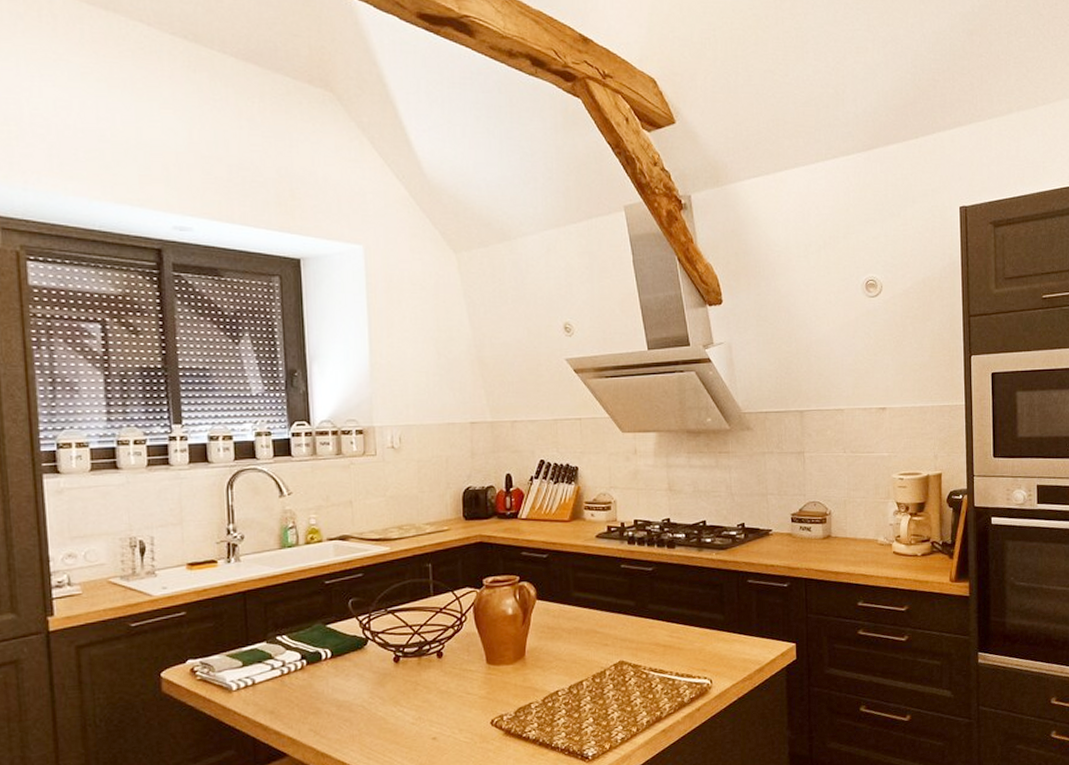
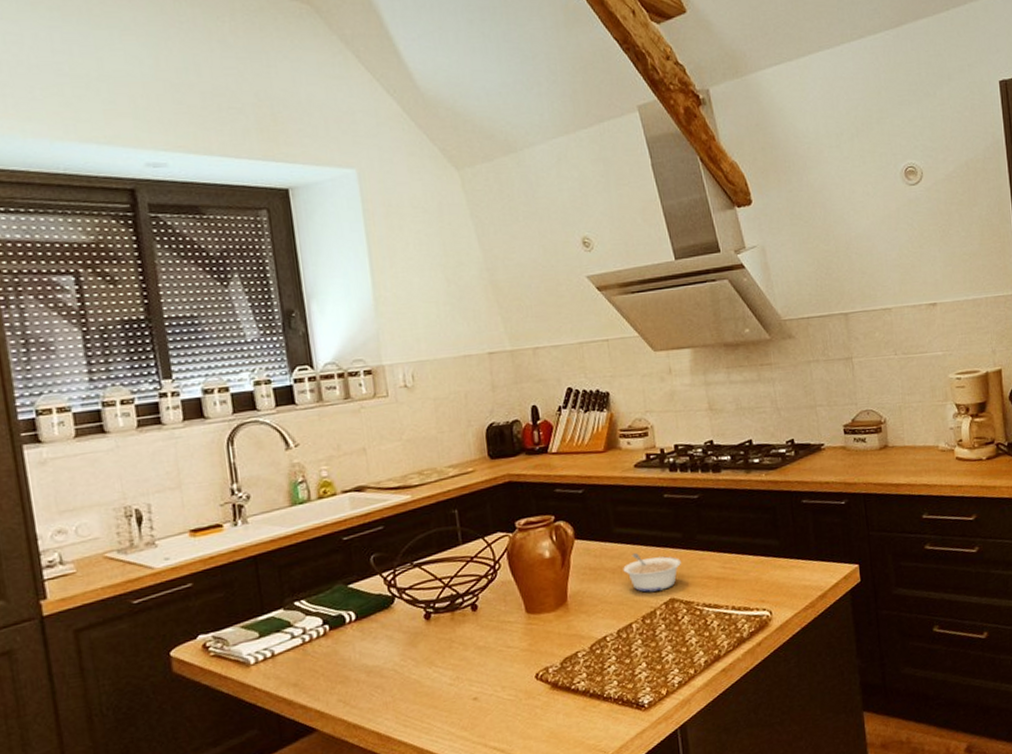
legume: none [578,617,632,654] -> present [623,553,681,593]

